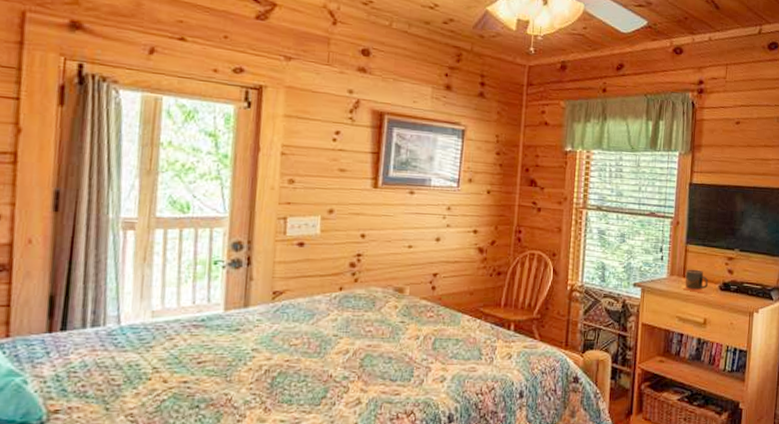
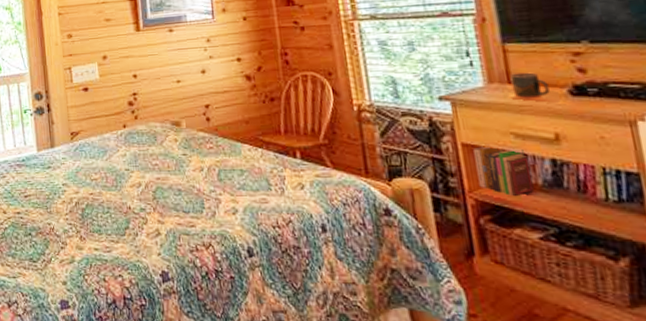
books: none [646,325,684,368] -> present [473,144,535,197]

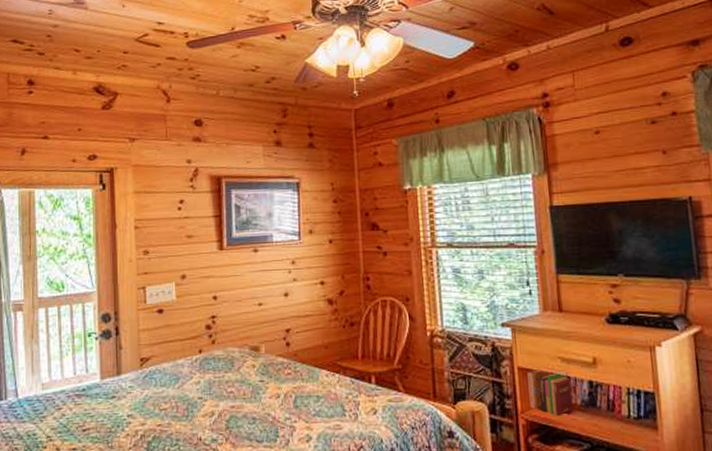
mug: present [510,72,550,99] -> none [561,301,591,326]

